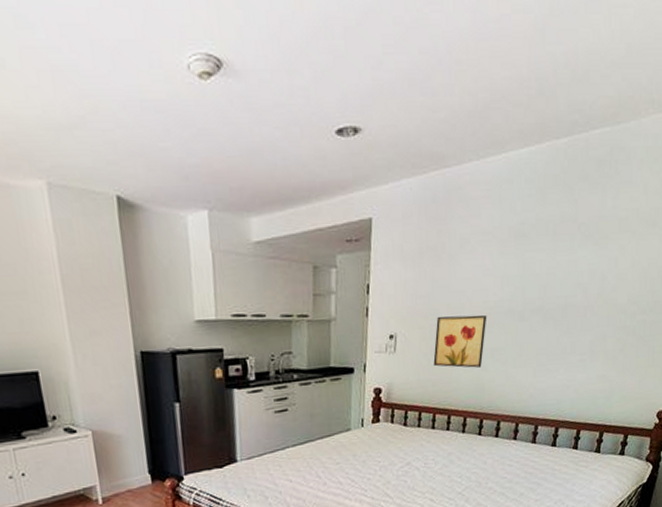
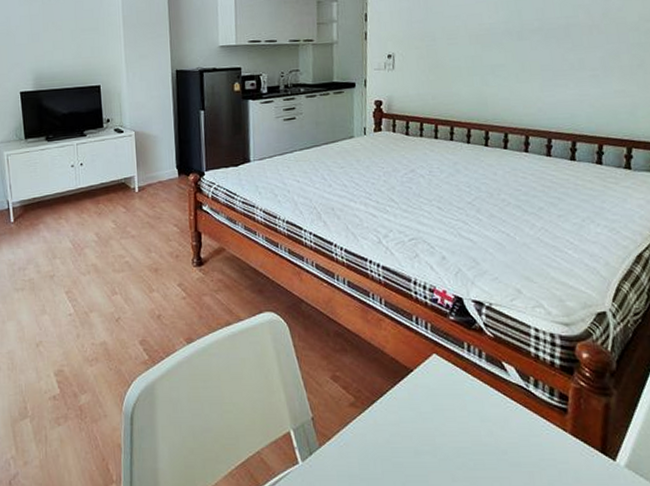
wall art: present [433,314,487,368] -> none [432,35,484,83]

